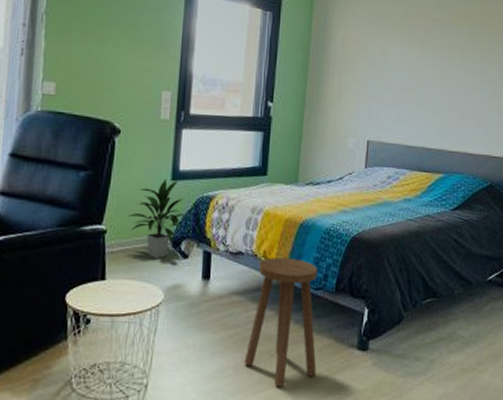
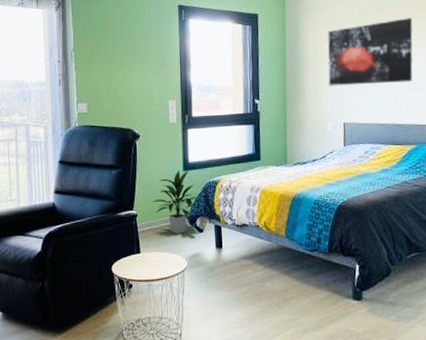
stool: present [244,257,317,388] -> none [257,226,319,333]
wall art: none [355,27,454,102] -> present [327,18,413,86]

